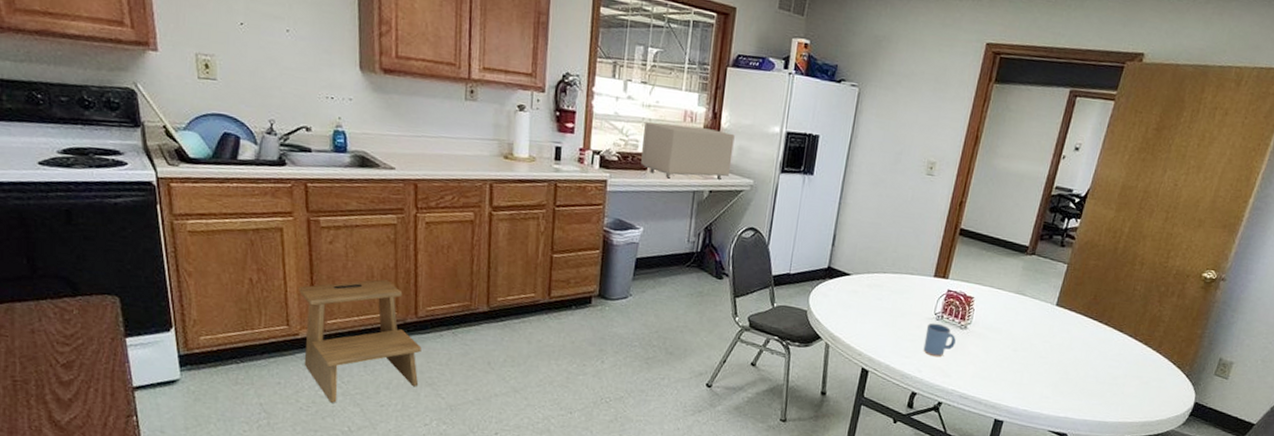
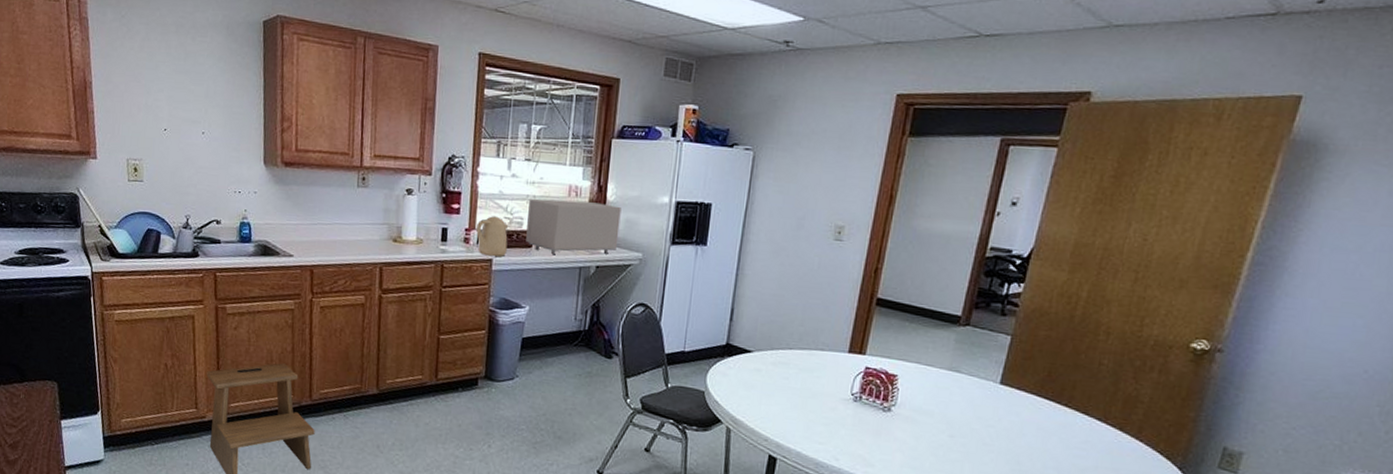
kettle: none [590,137,624,179] -> present [475,216,509,258]
mug: present [923,322,956,357] -> none [839,404,878,443]

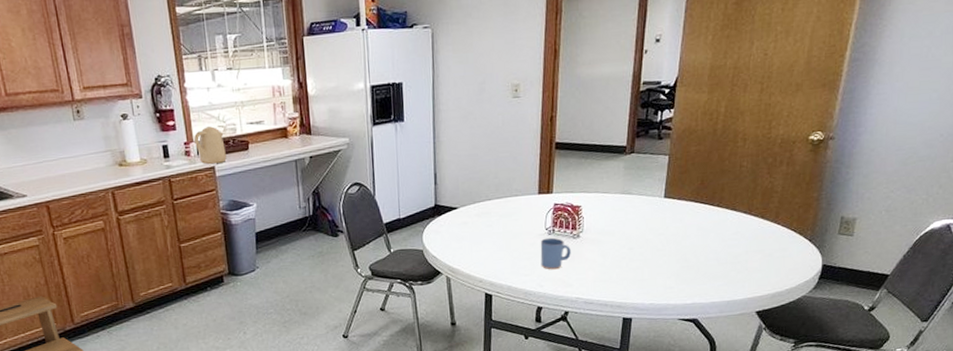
microwave: present [526,199,621,255] -> none [238,98,326,153]
mug: none [839,404,878,443] -> present [540,237,571,270]

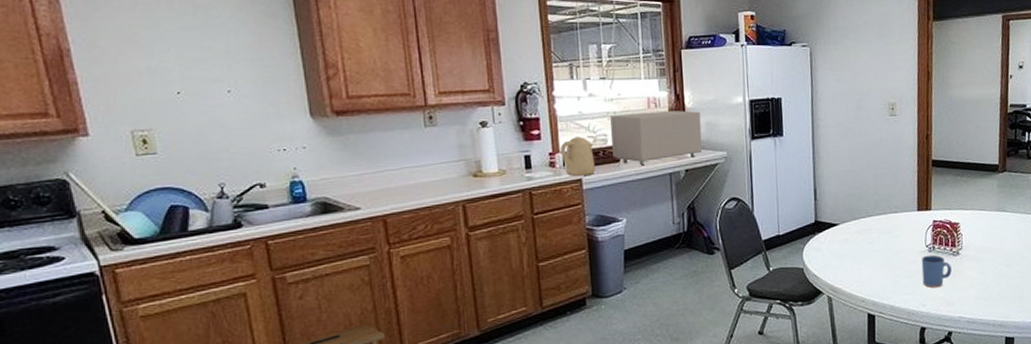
microwave: none [238,98,326,153] -> present [610,110,703,166]

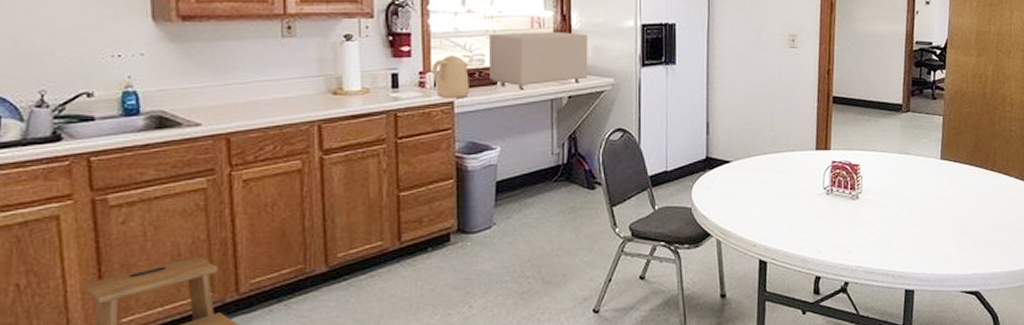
mug: present [921,254,952,288] -> none [818,198,850,234]

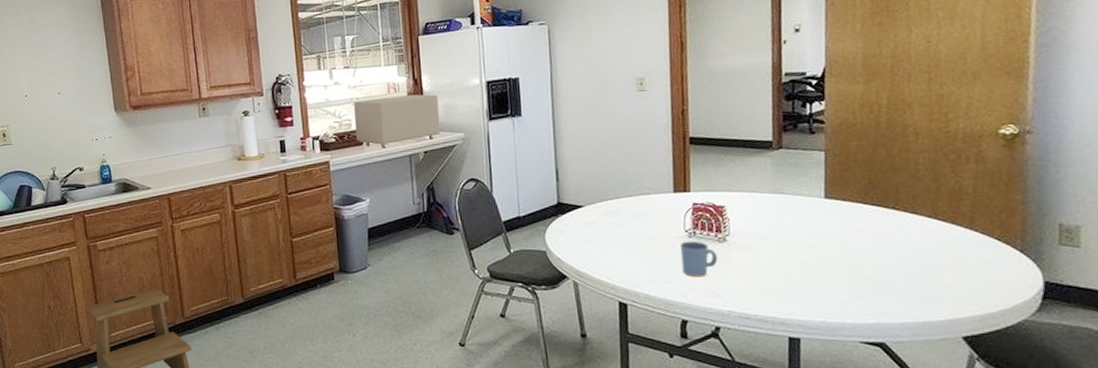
kettle: present [431,55,469,99] -> none [309,122,341,160]
mug: none [818,198,850,234] -> present [679,240,718,278]

